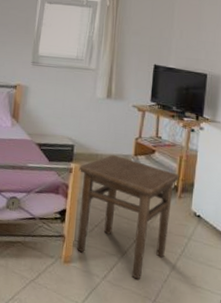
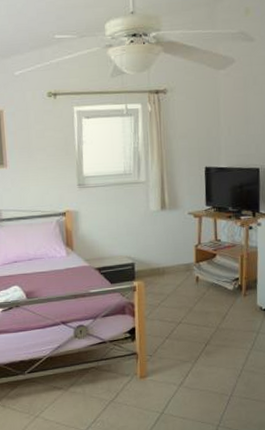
side table: present [77,154,179,280] -> none [142,265,242,380]

